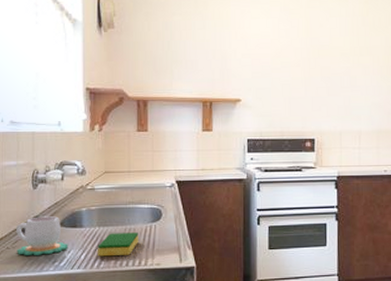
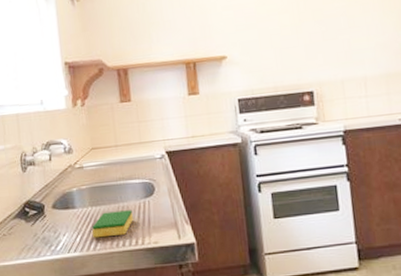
mug: present [16,216,68,255] -> none [10,199,63,241]

